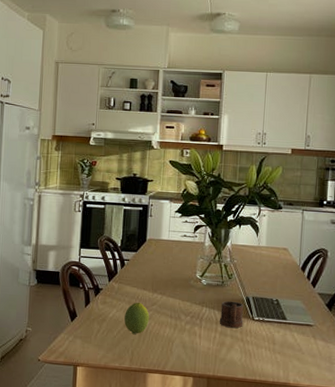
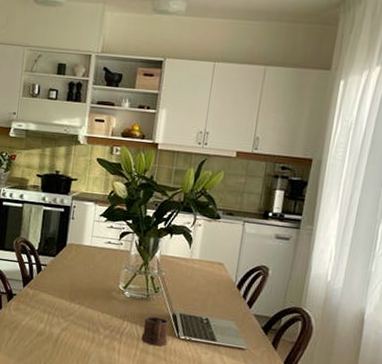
fruit: present [124,302,150,335] -> none [37,311,66,346]

